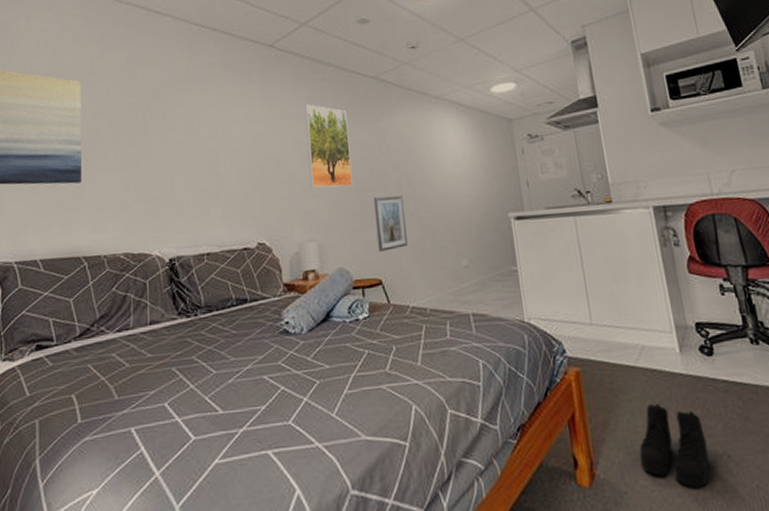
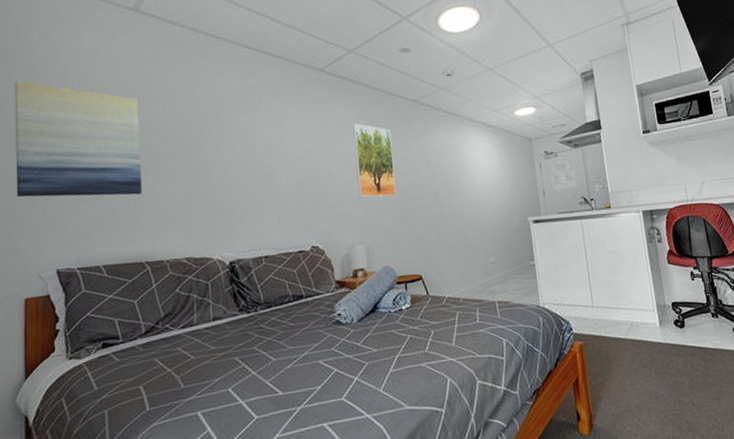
picture frame: present [373,195,408,252] -> none [414,203,444,252]
boots: present [639,403,710,489] -> none [627,366,679,430]

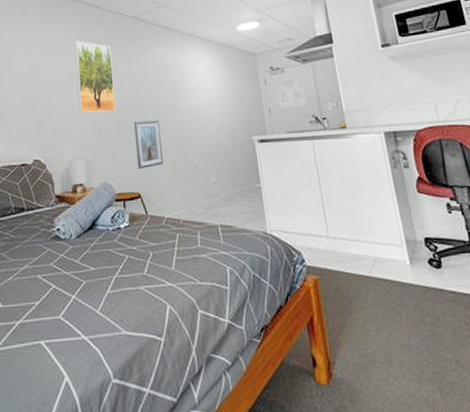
picture frame: none [414,203,444,252] -> present [133,120,163,169]

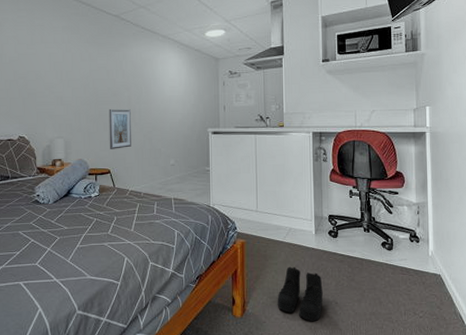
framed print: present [75,41,116,113] -> none [61,33,94,100]
boots: none [373,310,439,391] -> present [277,266,323,322]

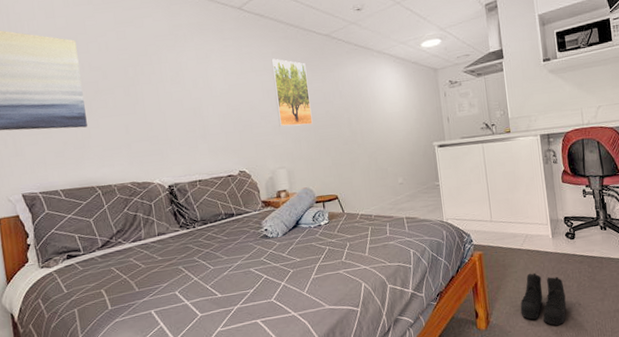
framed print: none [61,33,94,100] -> present [271,58,313,127]
picture frame: present [109,108,131,149] -> none [329,131,357,174]

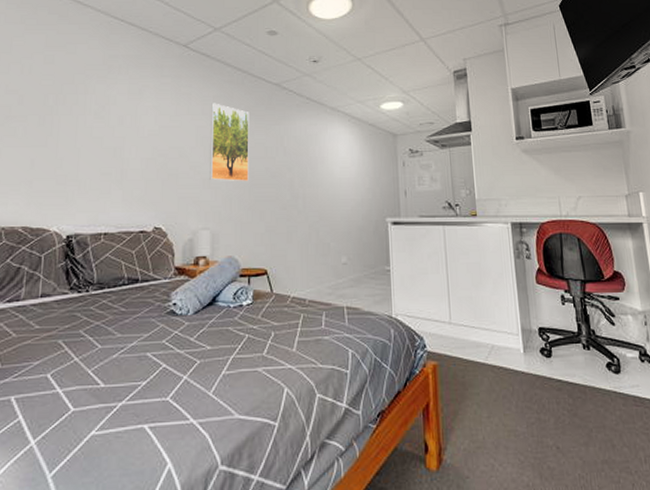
boots: present [520,272,567,326] -> none [482,397,541,476]

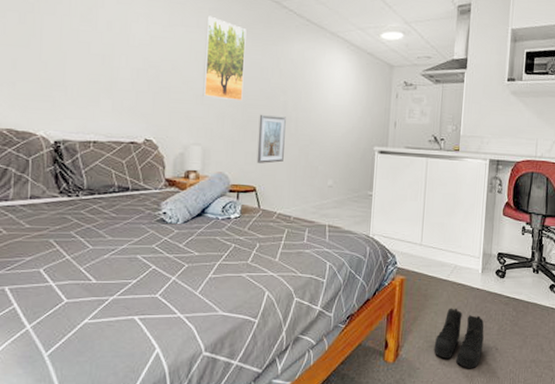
picture frame: none [266,193,294,244] -> present [256,114,286,163]
boots: none [482,397,541,476] -> present [434,308,484,369]

